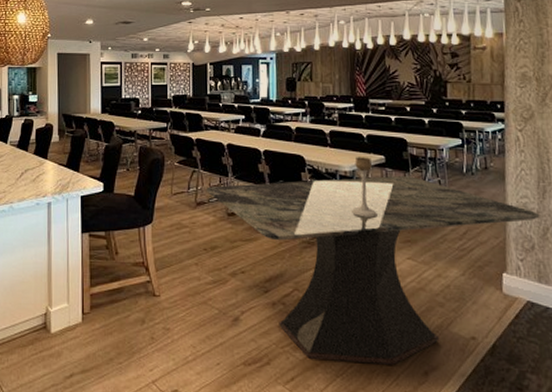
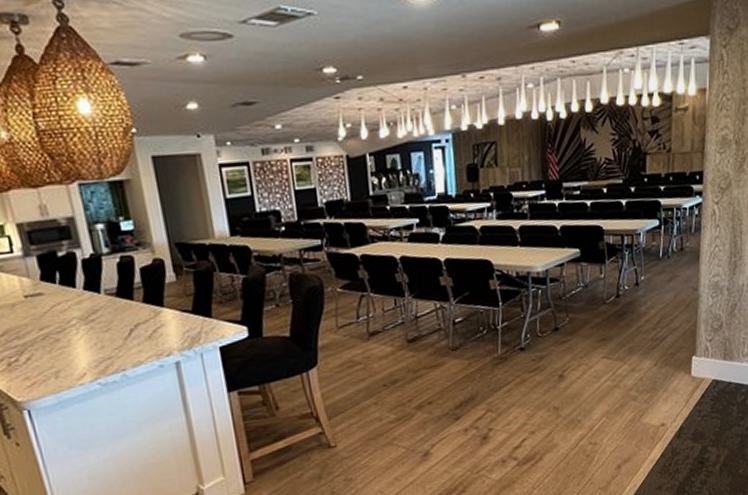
dining table: present [207,176,540,365] -> none [380,268,730,478]
candle holder: present [350,157,377,218] -> none [544,252,572,322]

